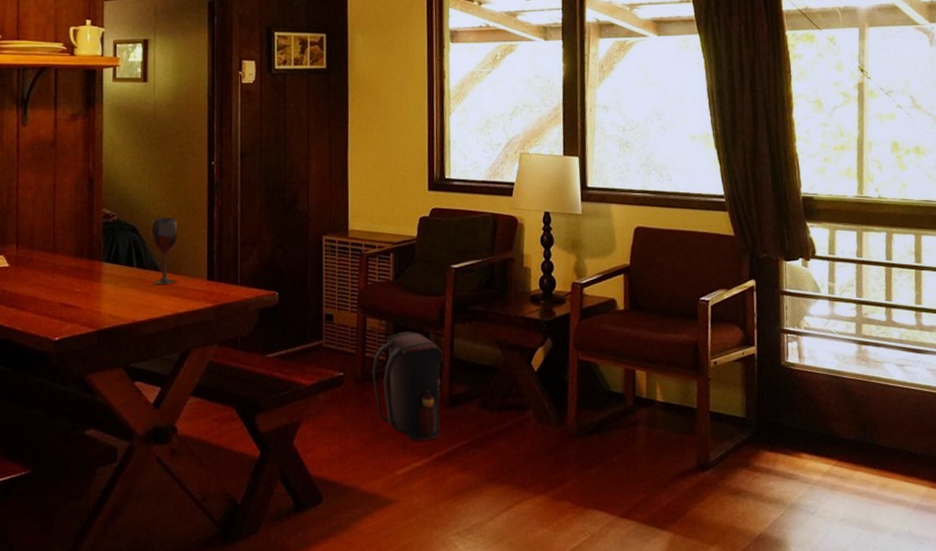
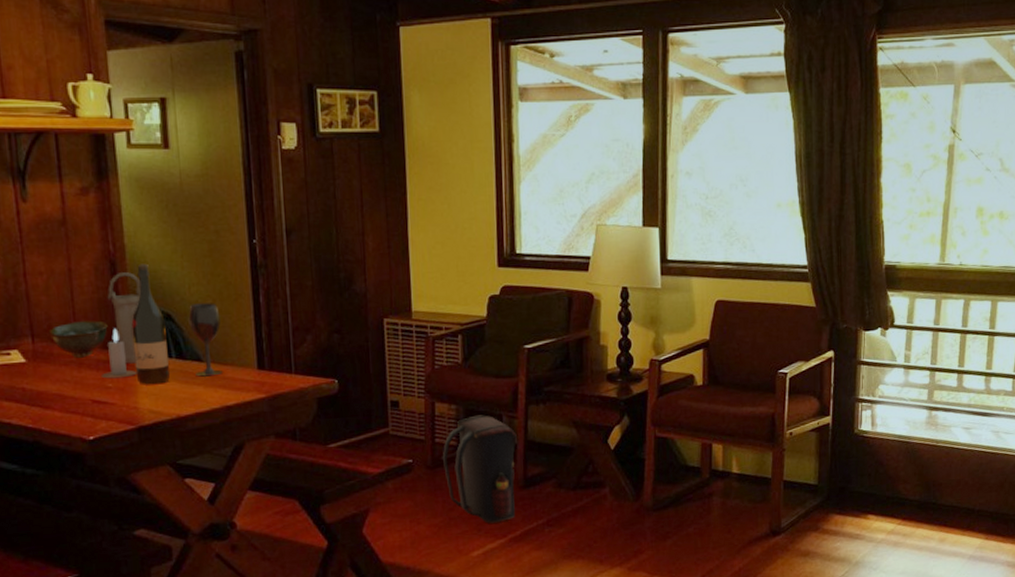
bowl: none [31,231,81,264] -> present [48,320,108,358]
candle: none [70,238,102,284] -> present [100,328,137,379]
vase: none [83,187,113,271] -> present [107,271,142,364]
wine bottle: none [101,181,130,291] -> present [131,263,170,385]

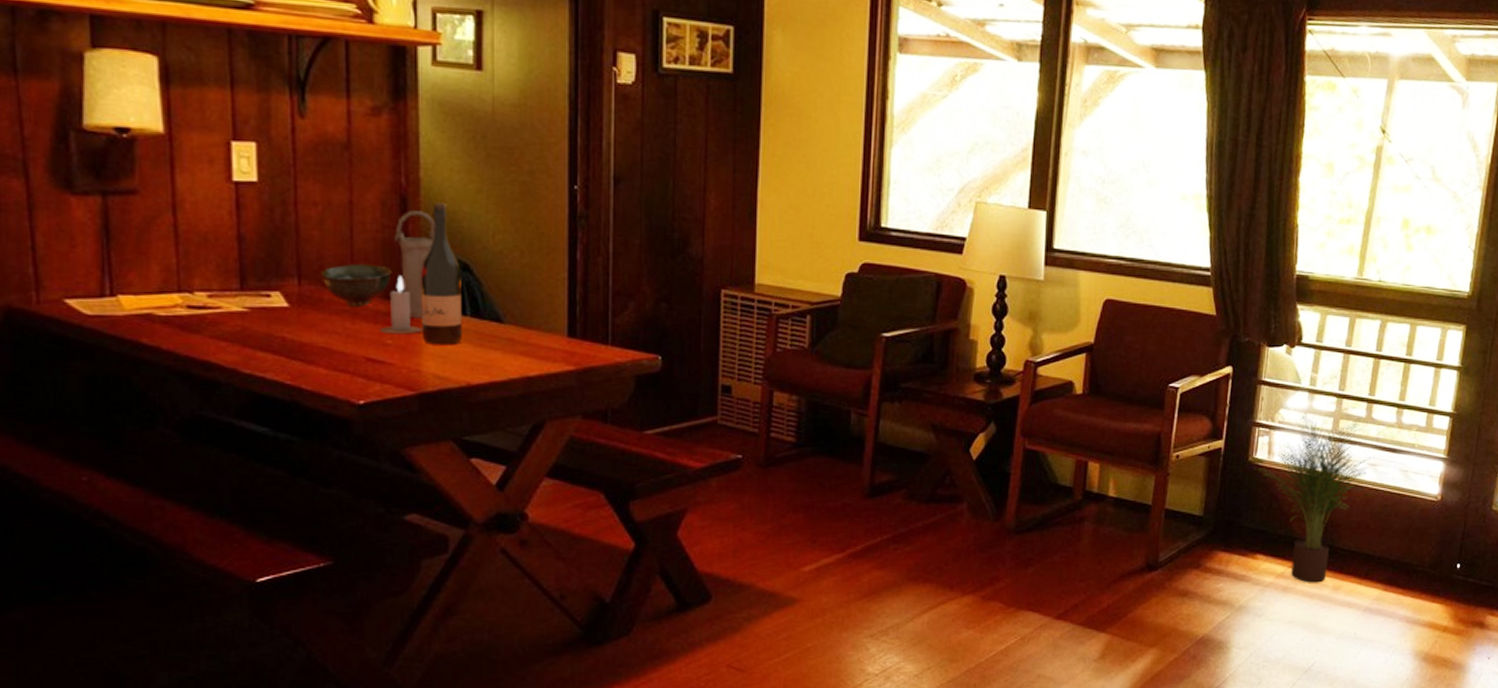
wine glass: present [188,303,224,377] -> none [489,254,528,341]
satchel: present [442,415,517,523] -> none [777,409,865,535]
potted plant: none [861,385,968,537] -> present [1255,412,1374,583]

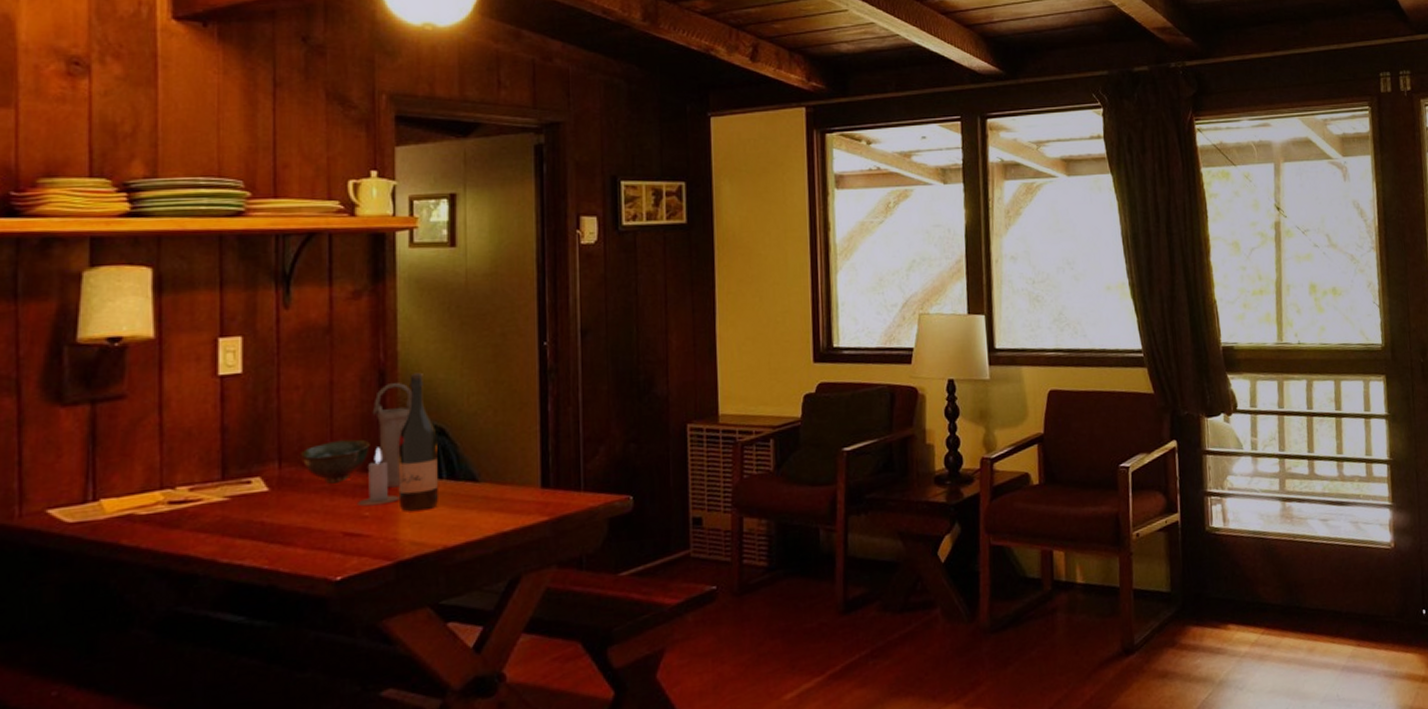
potted plant: present [1255,412,1374,583] -> none [1213,473,1324,648]

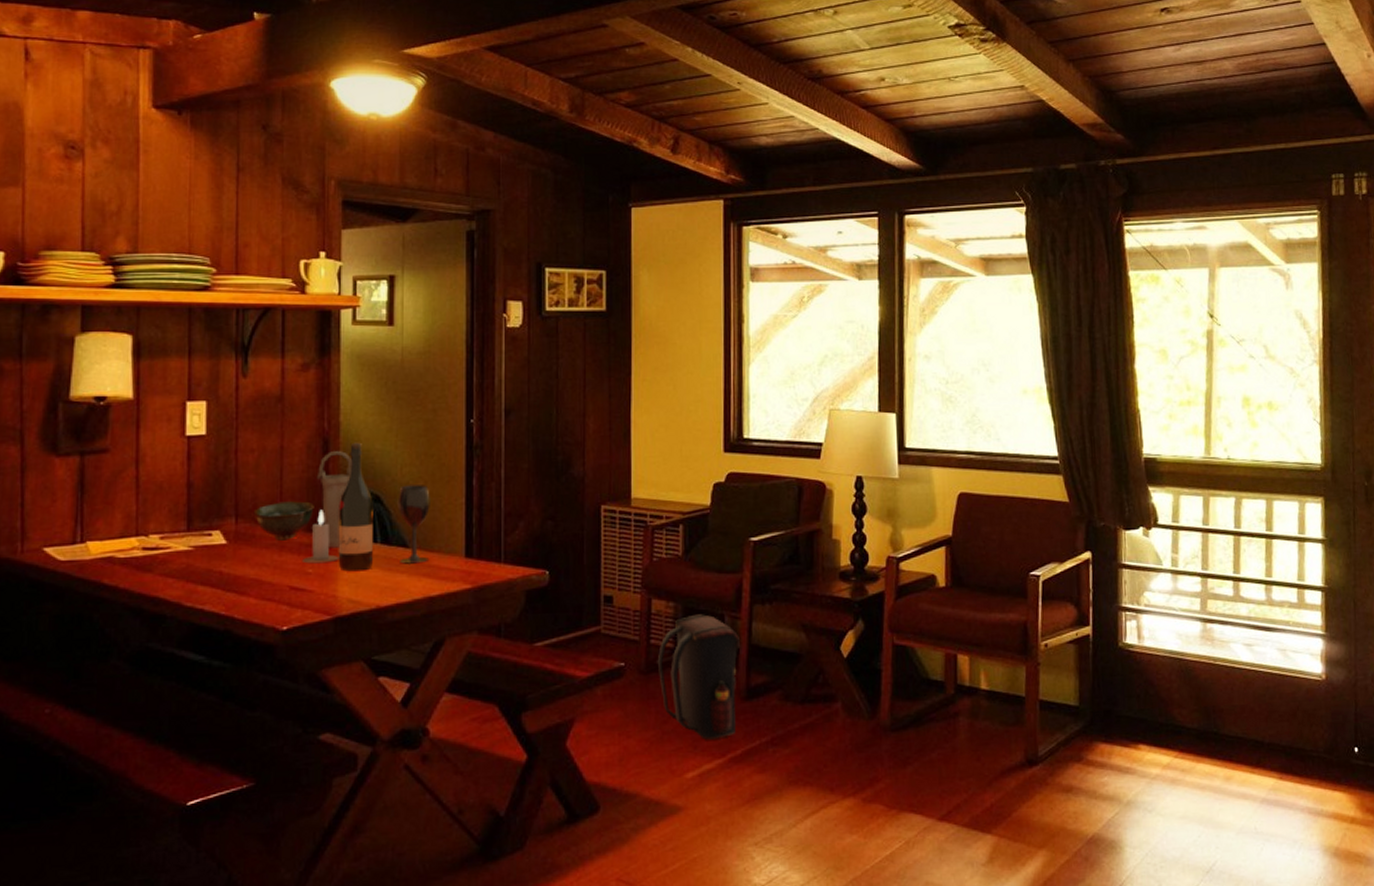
wine glass: none [464,413,502,500] -> present [397,485,430,564]
satchel: none [750,529,836,658] -> present [657,614,740,740]

